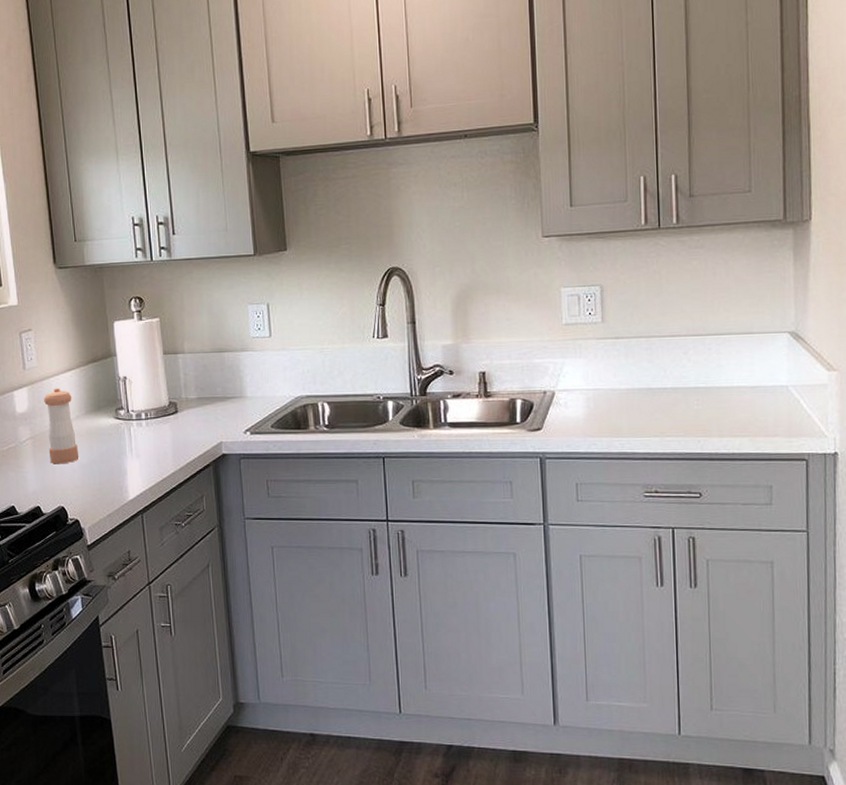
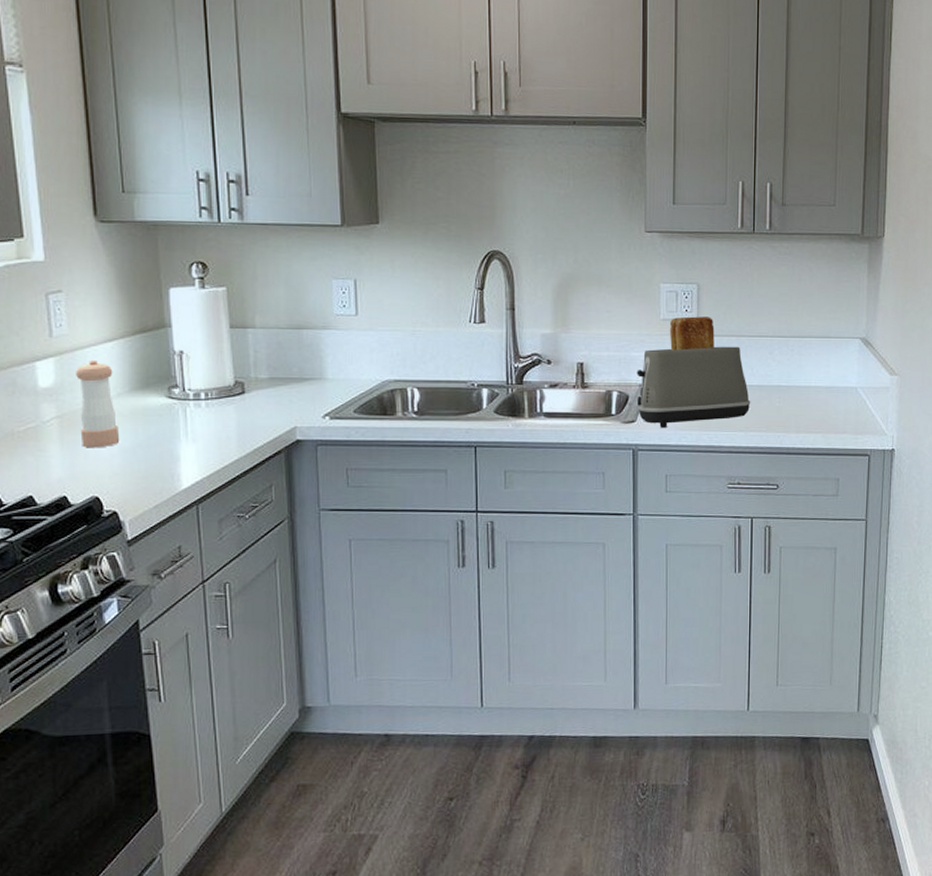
toaster: none [540,318,666,435] -> present [637,316,751,427]

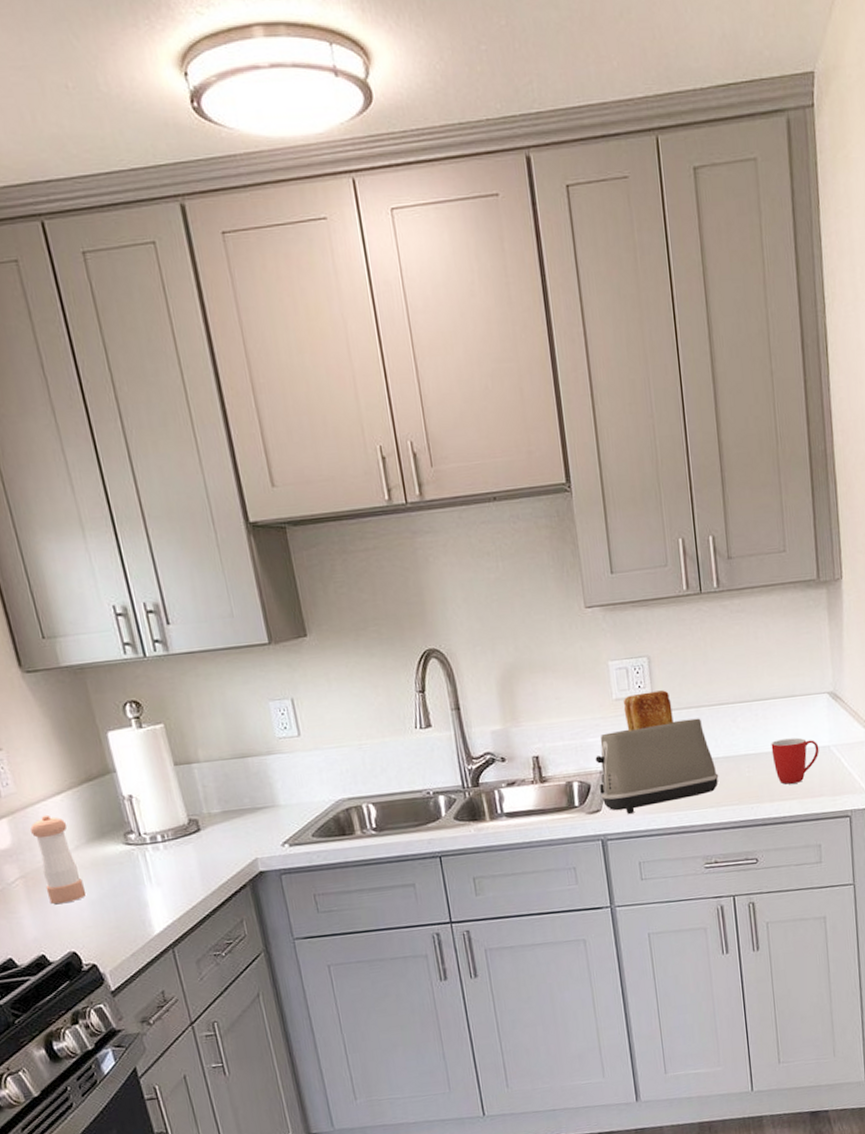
mug: none [802,376,847,418] -> present [771,737,820,785]

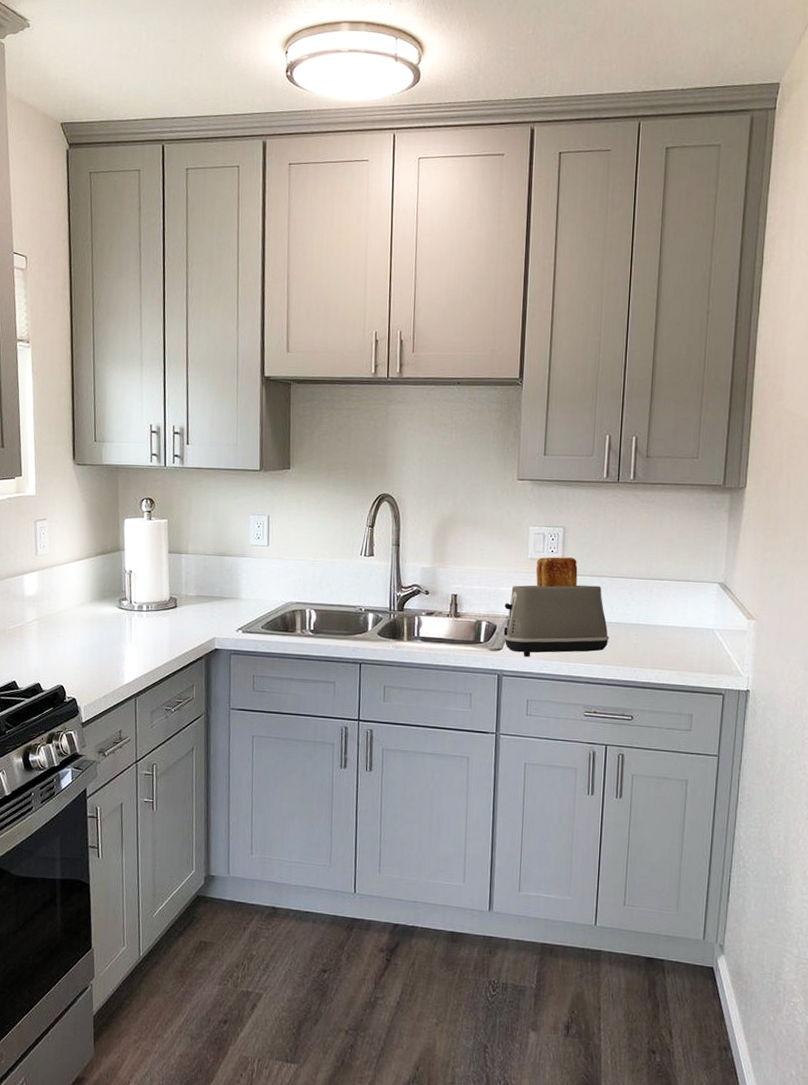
pepper shaker: present [30,814,87,904] -> none [52,574,81,646]
mug: present [771,737,820,785] -> none [660,616,704,657]

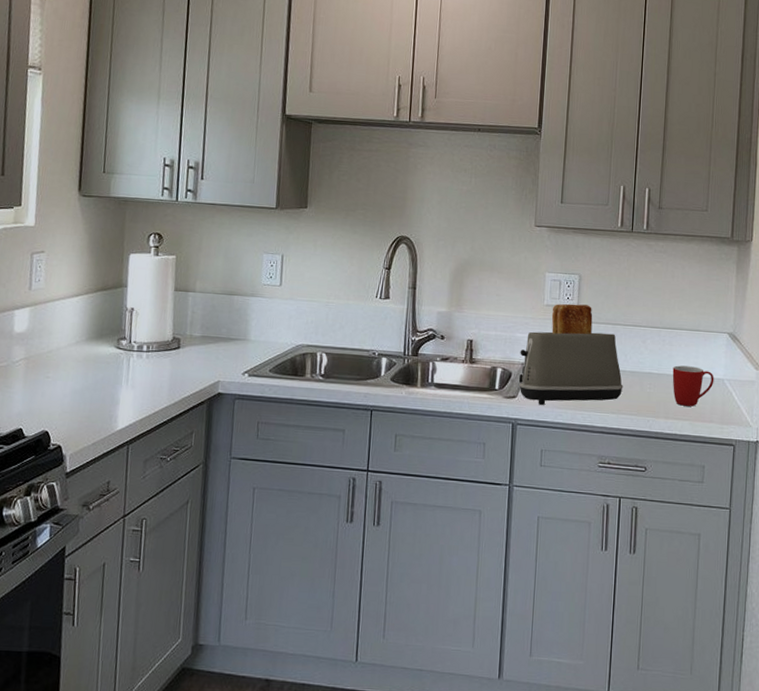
mug: none [660,616,704,657] -> present [672,365,714,407]

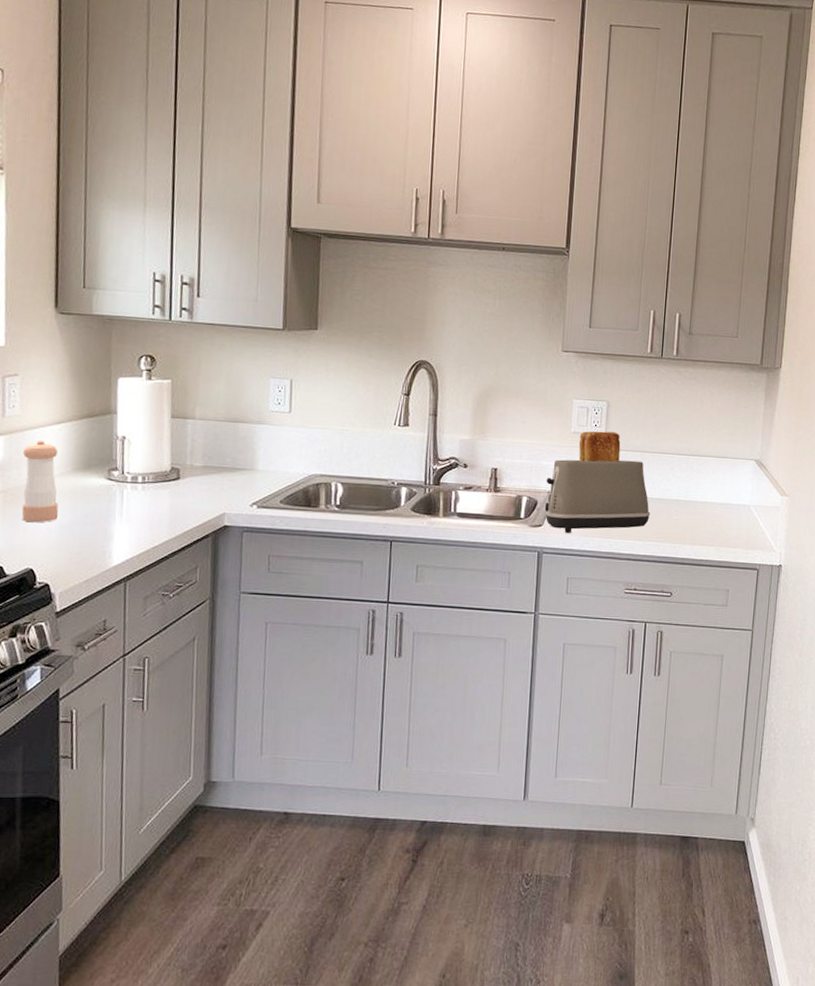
pepper shaker: none [41,311,75,388] -> present [21,439,59,523]
mug: present [672,365,714,407] -> none [699,492,741,533]

